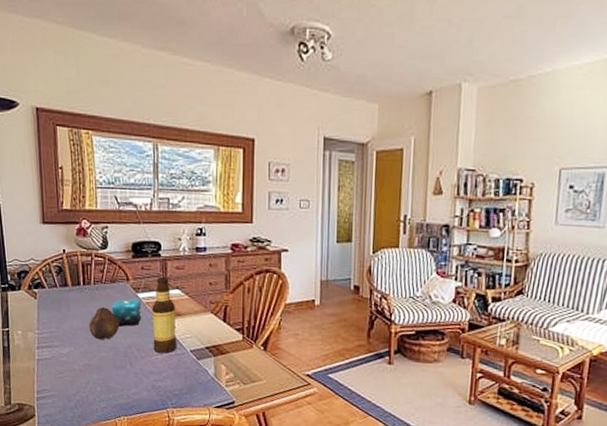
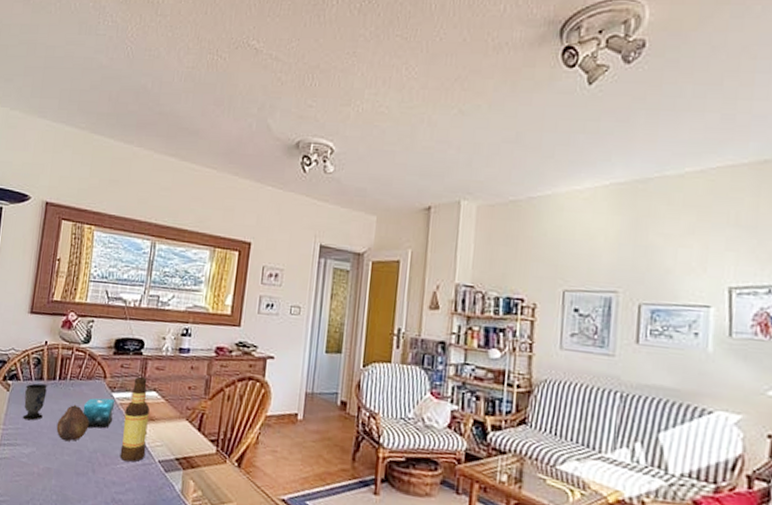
cup: none [52,290,74,324] -> present [22,383,48,421]

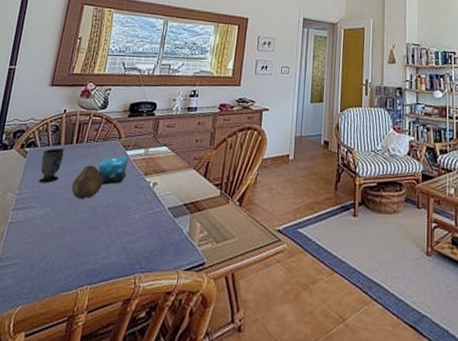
bottle: present [119,376,150,462] -> none [132,134,161,212]

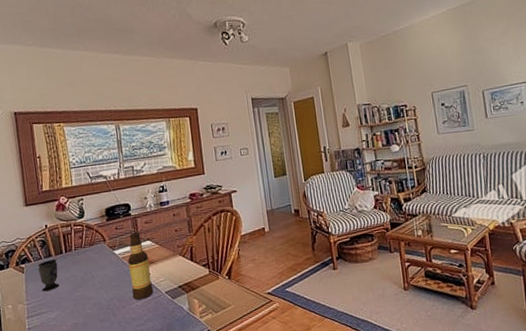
fruit: present [71,164,104,199] -> none [73,268,101,299]
candle: present [98,156,129,185] -> none [92,255,119,283]
bottle: none [132,134,161,212] -> present [128,232,154,300]

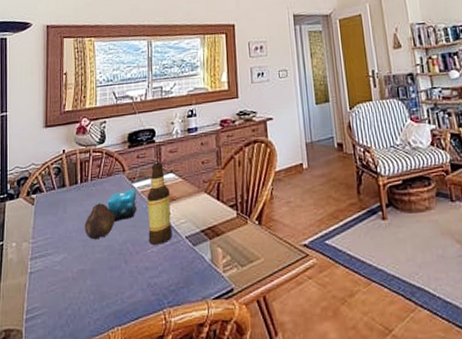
cup: present [38,259,59,292] -> none [50,191,71,229]
fruit: none [73,268,101,299] -> present [84,202,115,240]
candle: none [92,255,119,283] -> present [107,188,137,222]

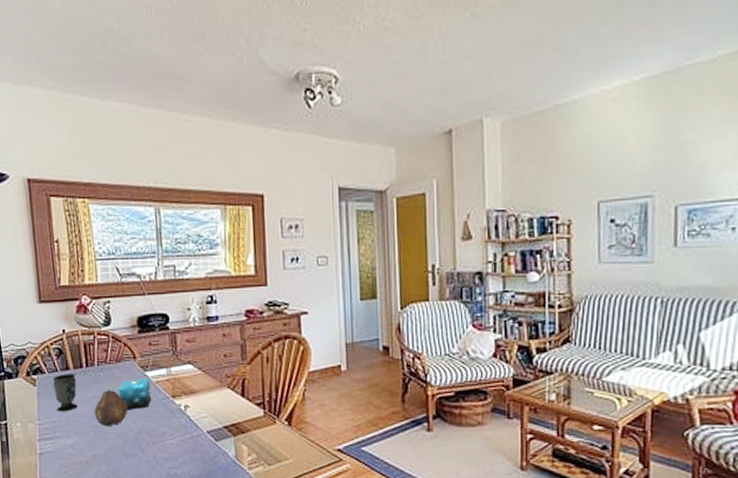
cup: none [50,191,71,229] -> present [53,374,78,412]
bottle: present [147,162,173,245] -> none [162,351,193,437]

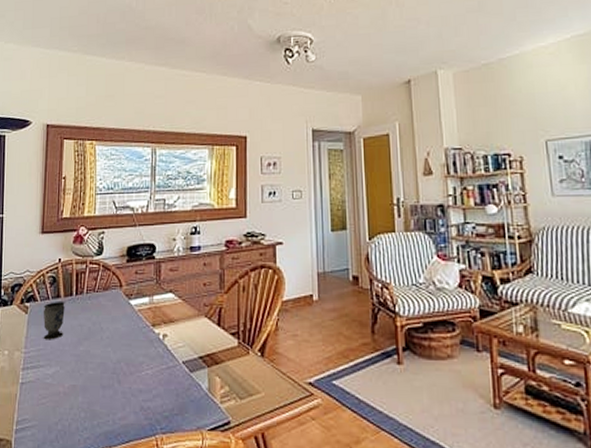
fruit: present [94,389,128,427] -> none [78,317,110,356]
candle: present [118,377,151,410] -> none [102,306,133,339]

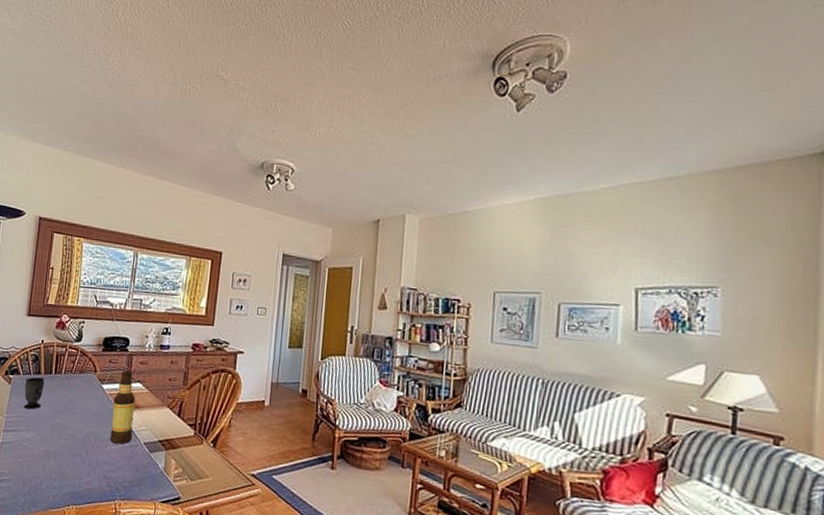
bottle: none [143,280,169,367] -> present [110,370,135,444]

